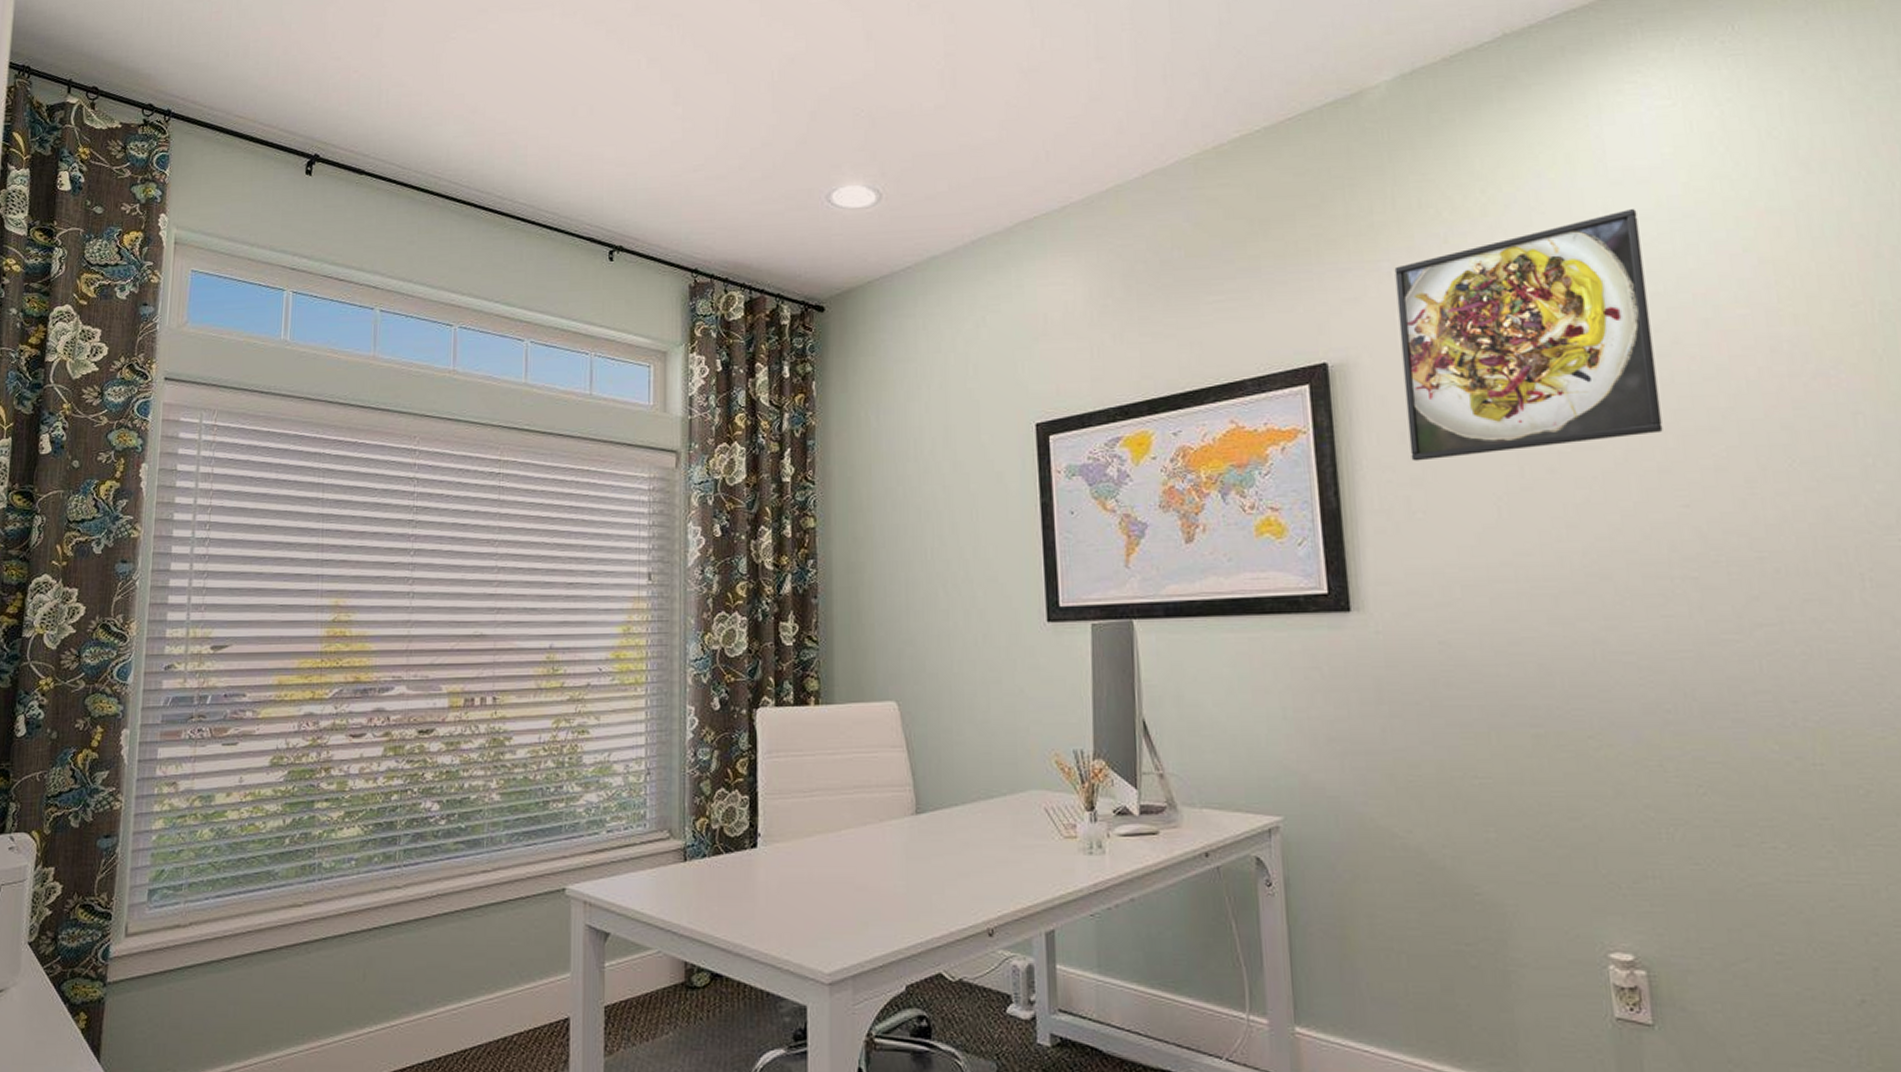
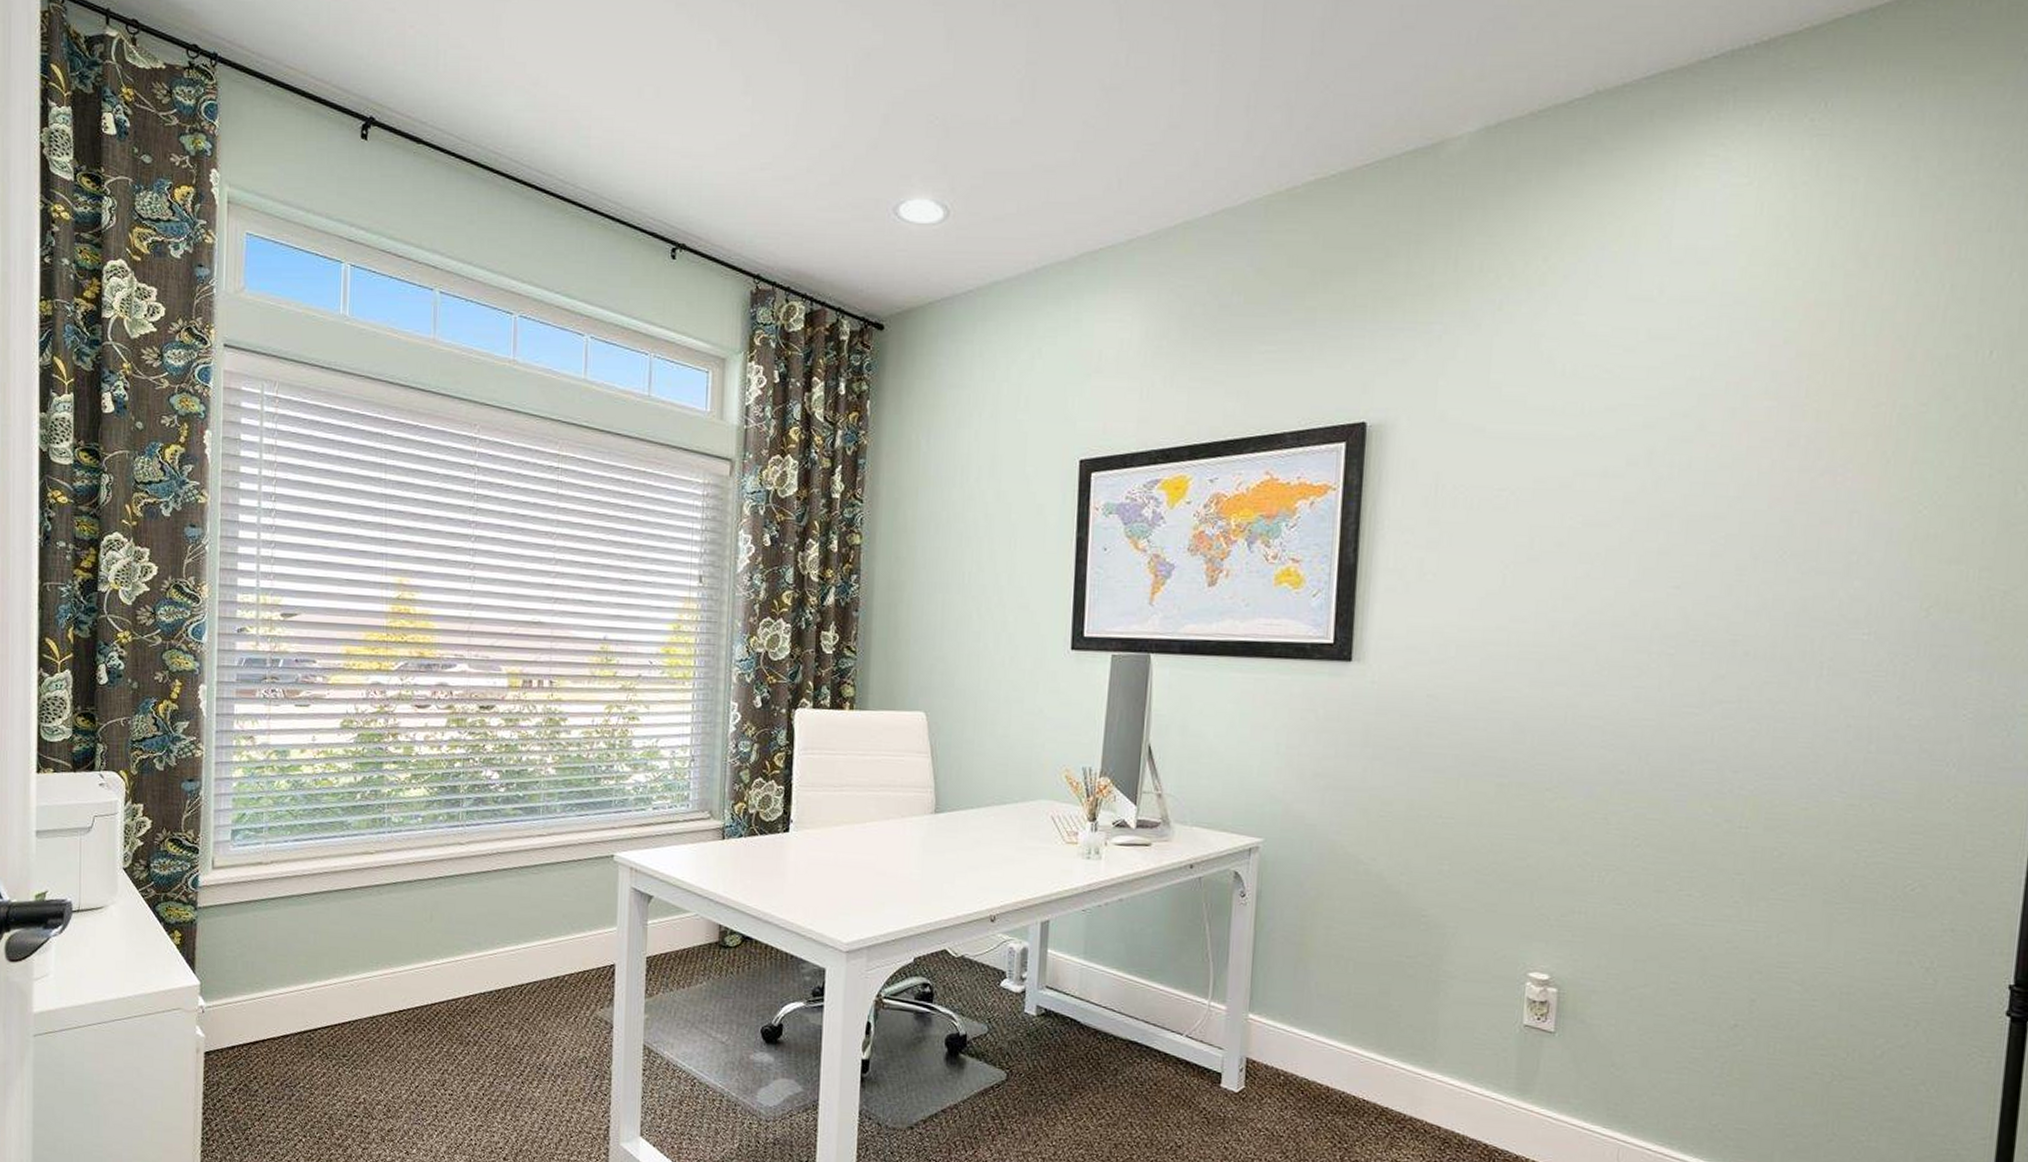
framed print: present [1394,209,1663,461] -> none [1431,290,1691,526]

